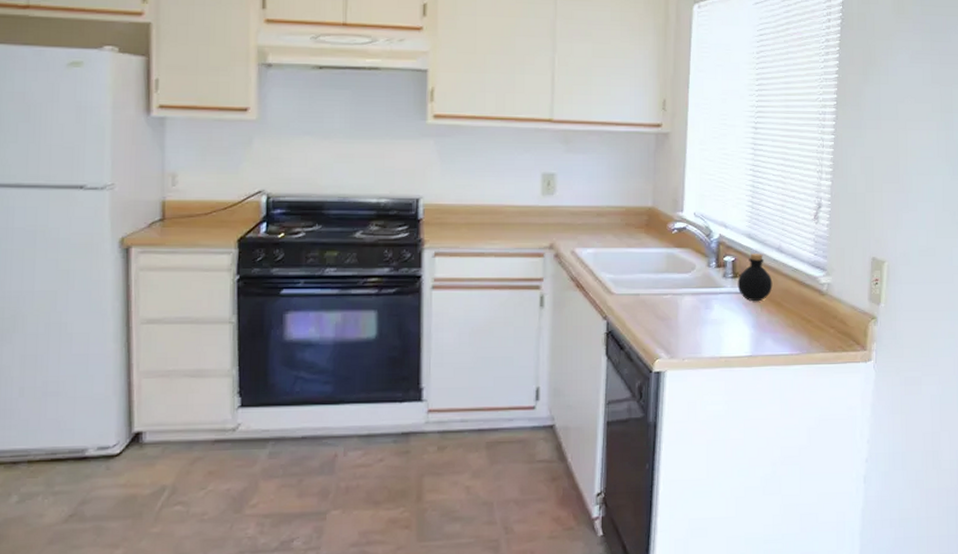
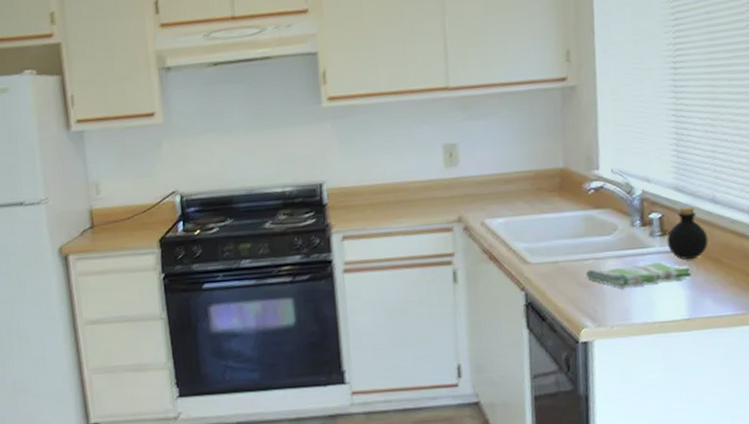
dish towel: none [663,302,756,323] -> present [585,262,691,288]

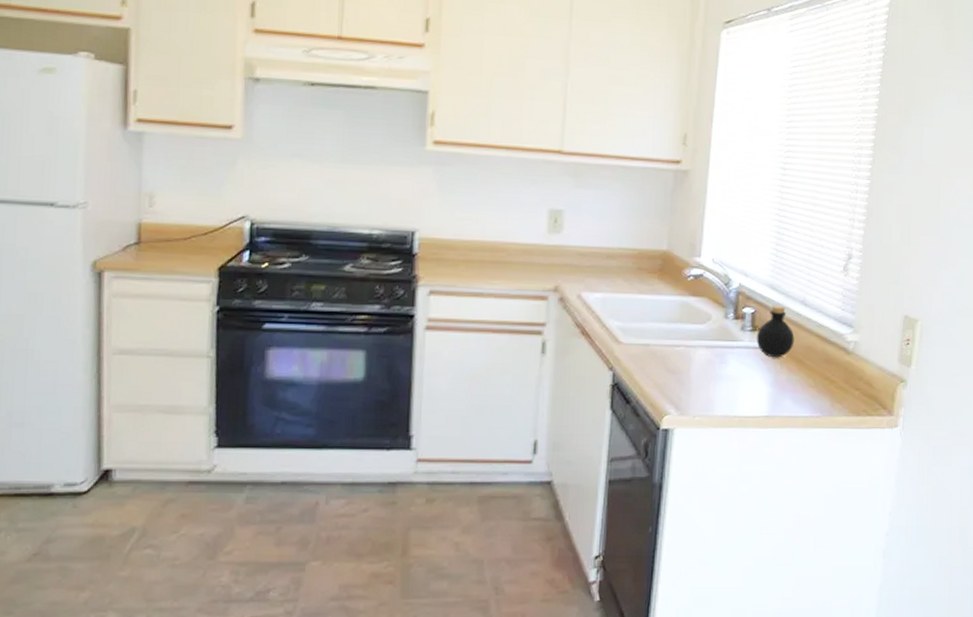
dish towel: present [585,262,691,288] -> none [675,355,775,378]

